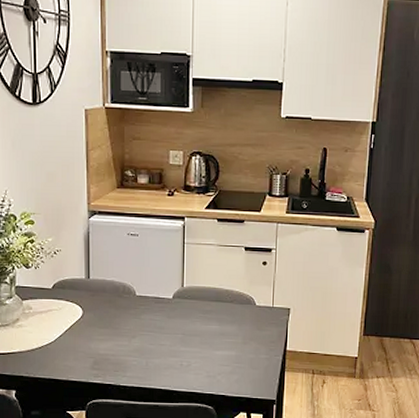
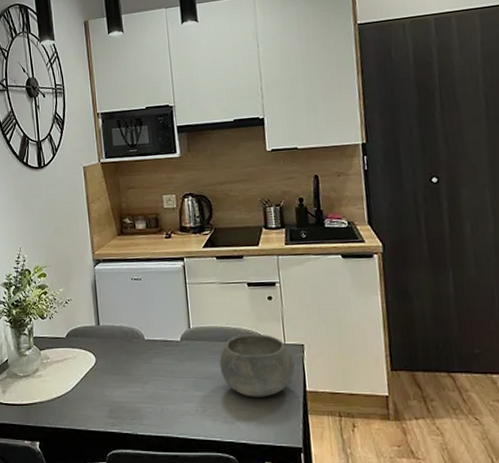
bowl: none [209,296,279,355] -> present [219,334,295,397]

